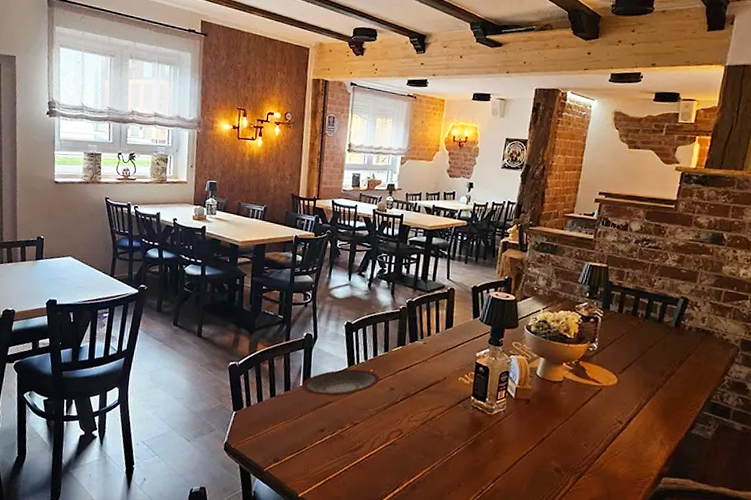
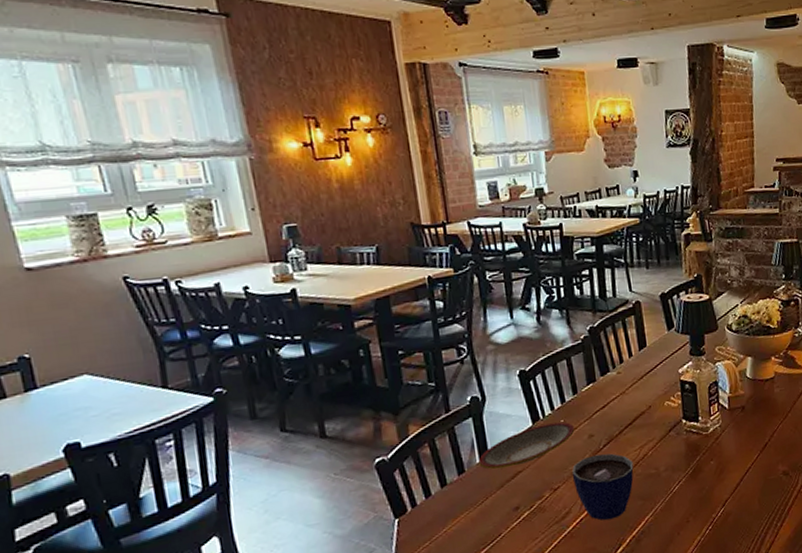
cup: none [370,405,422,463] -> present [572,453,634,521]

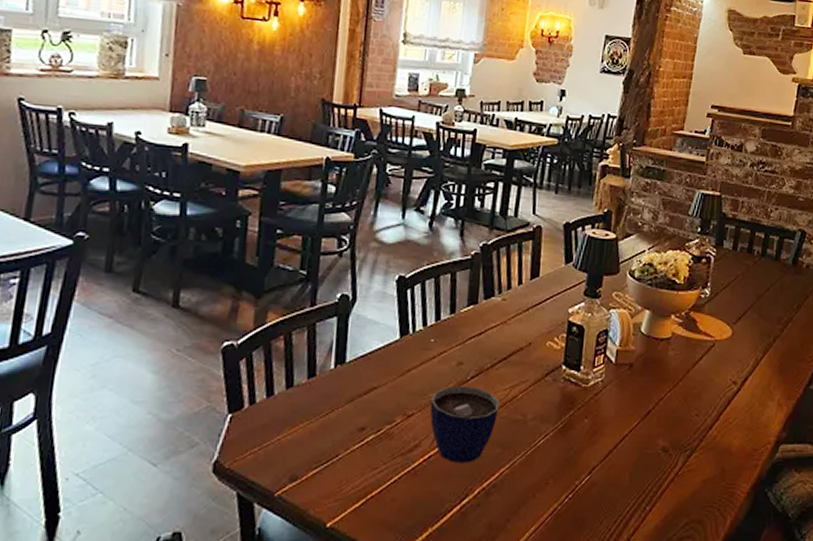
plate: present [478,421,575,470] -> none [332,340,444,381]

